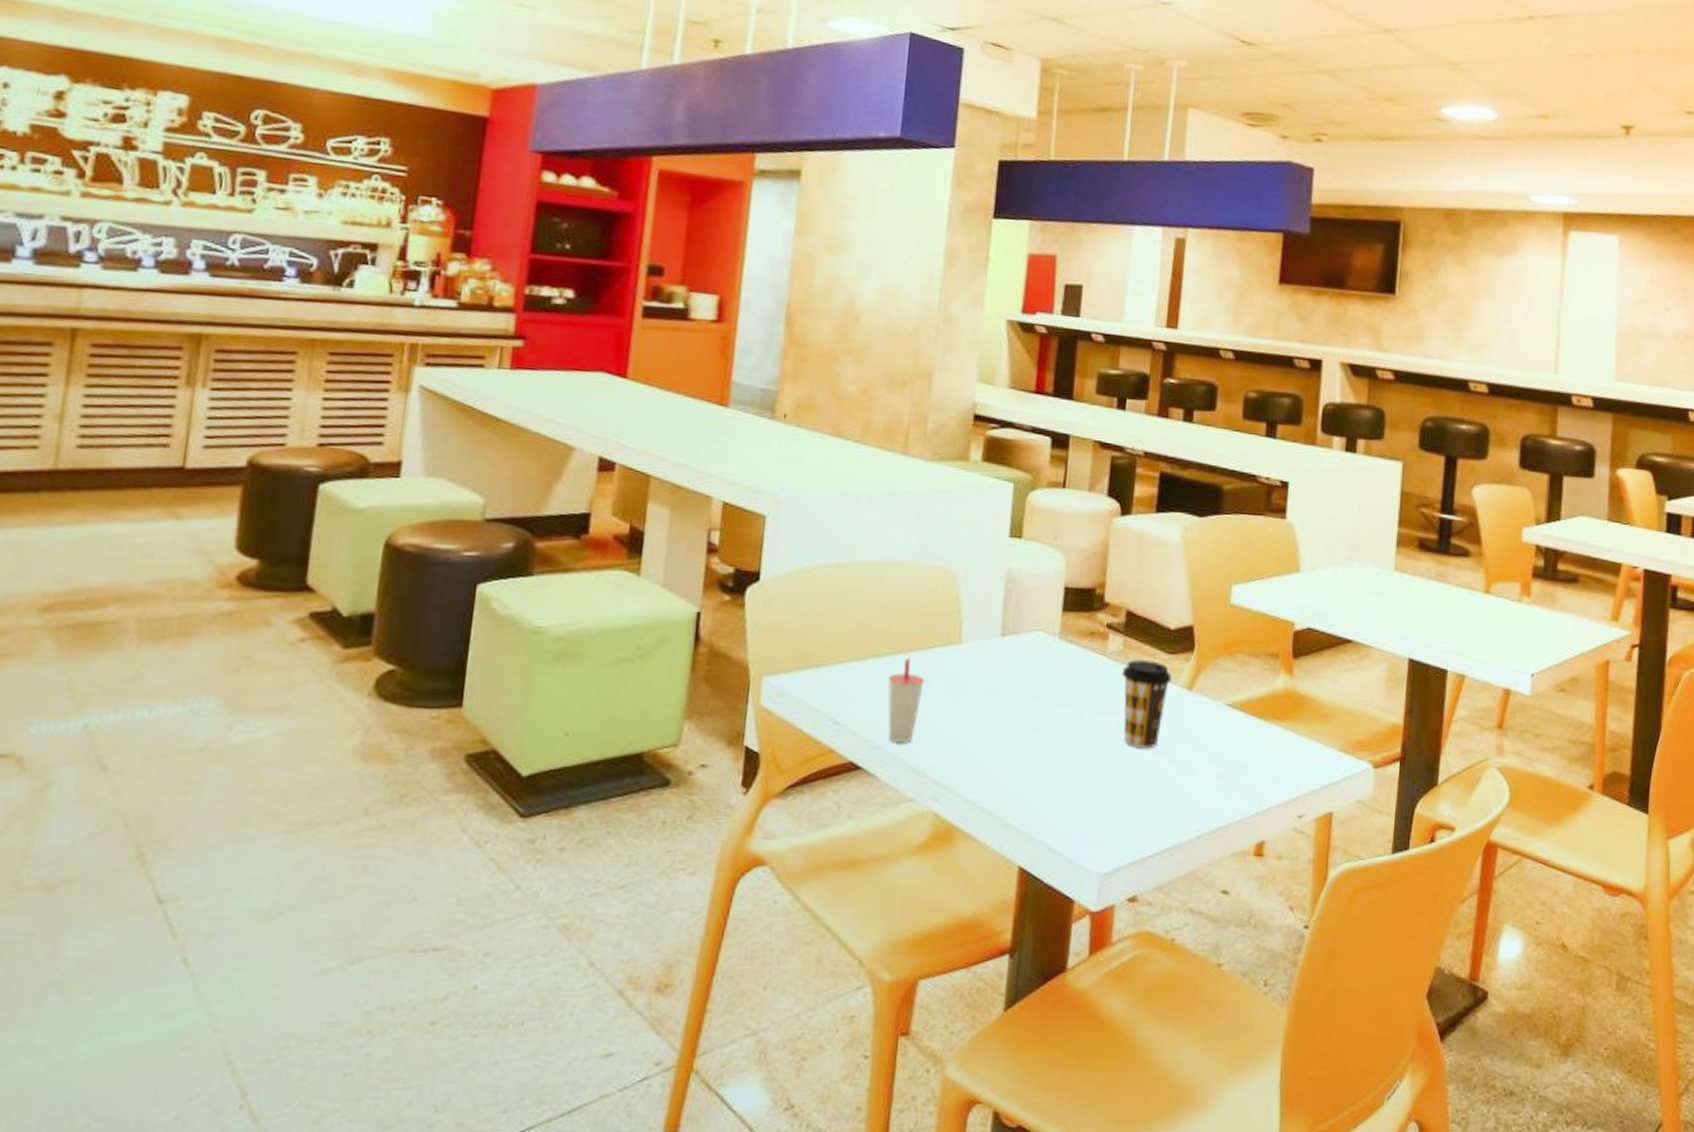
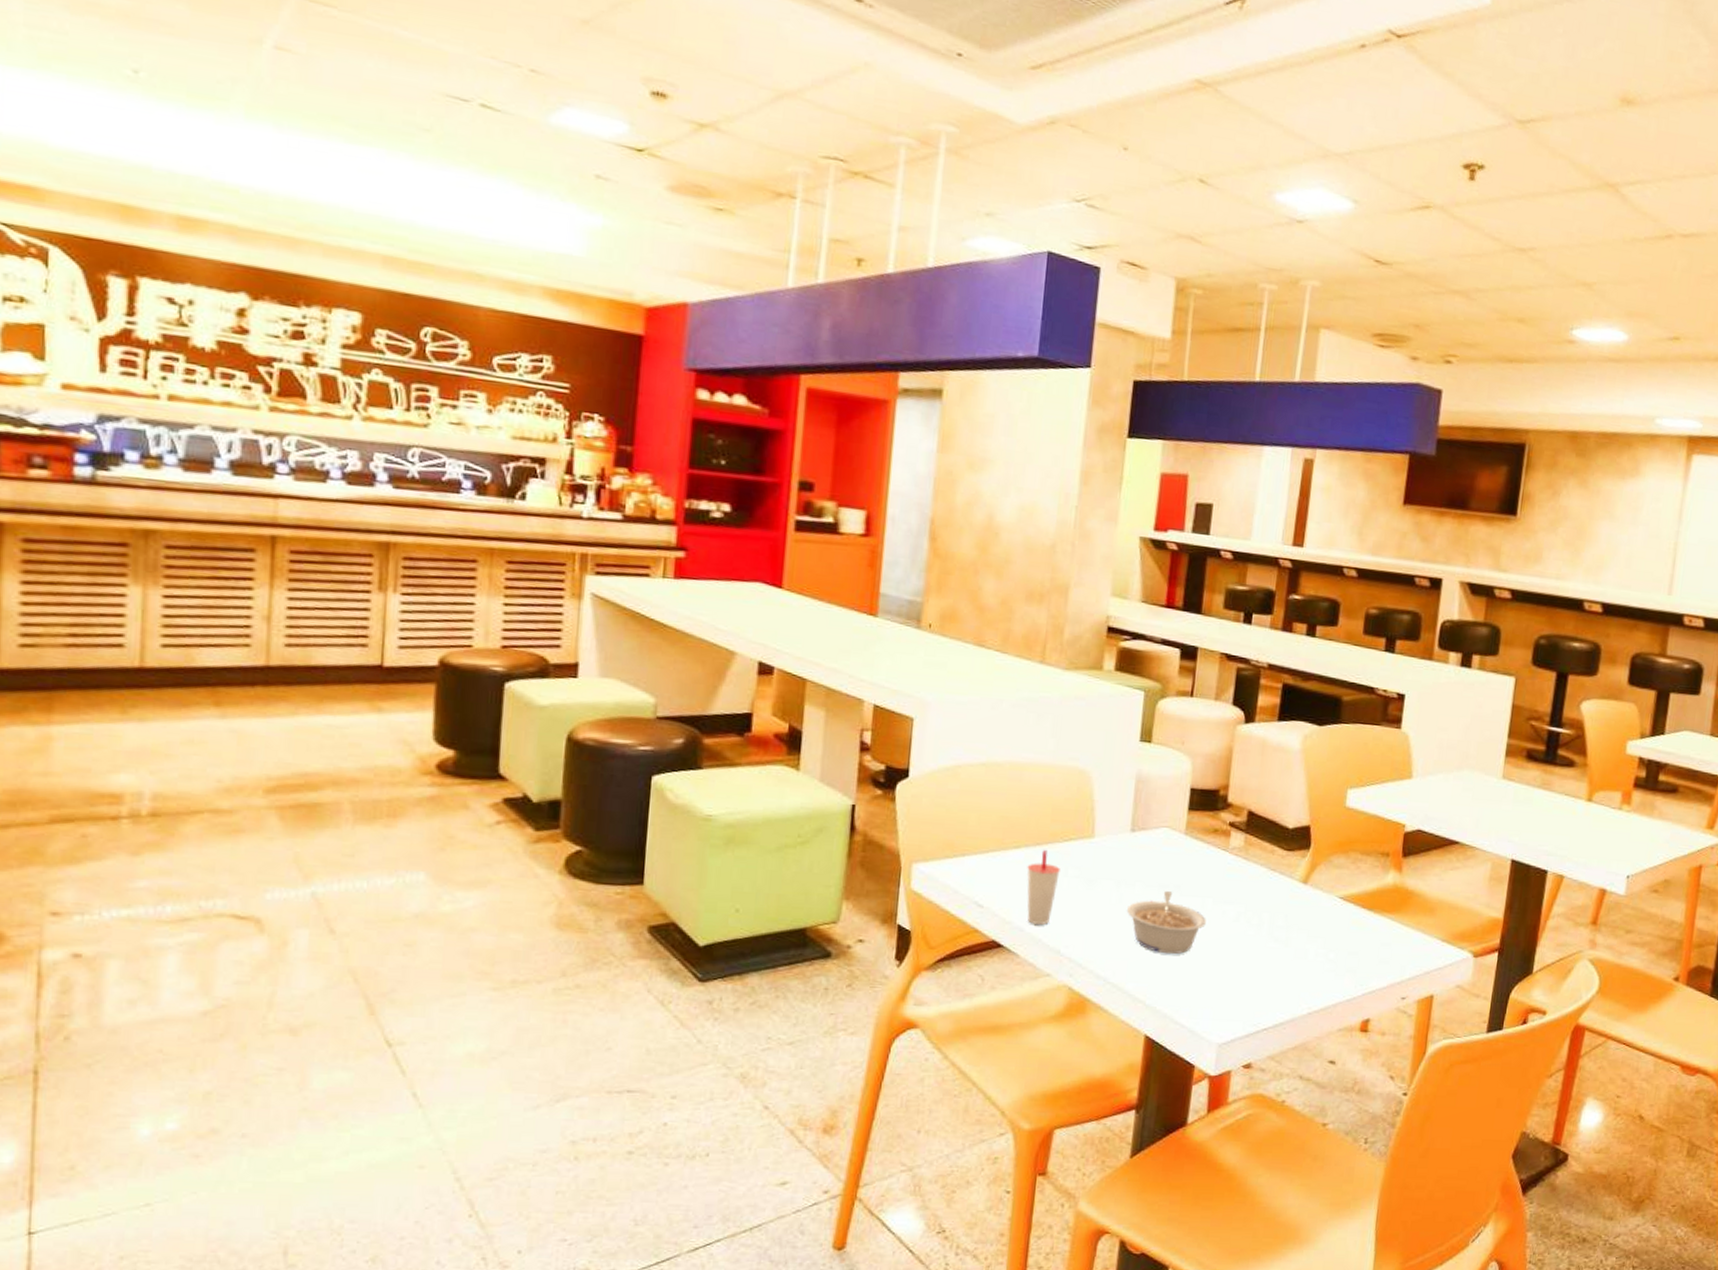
legume: none [996,702,1084,773] -> present [1126,891,1206,955]
coffee cup: present [1122,660,1172,749] -> none [1242,855,1289,935]

